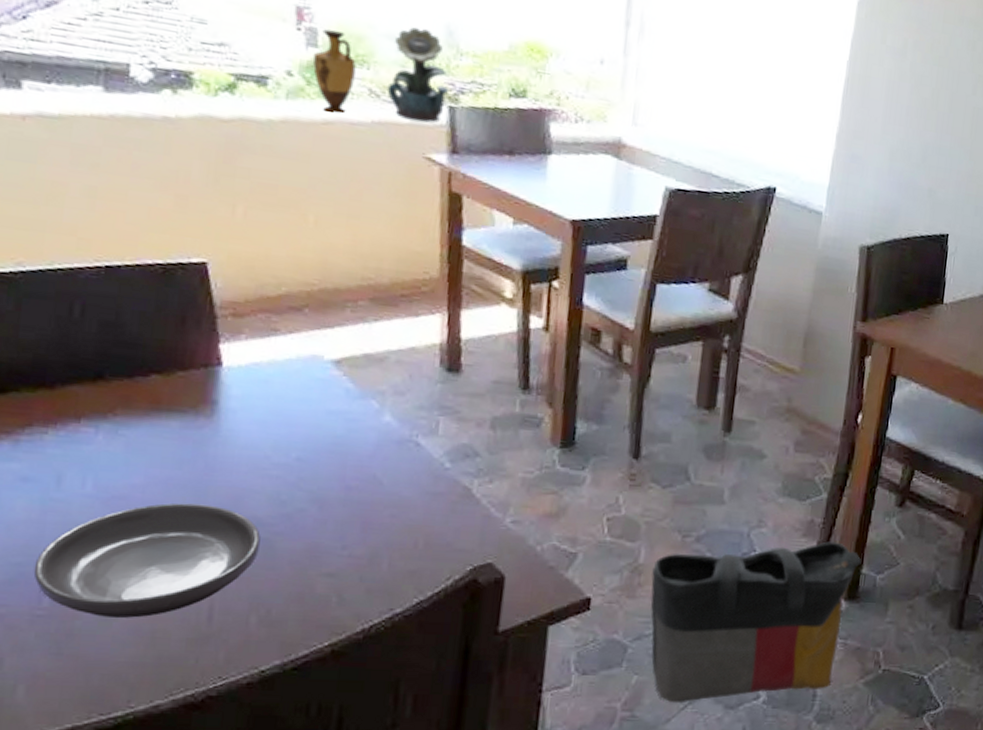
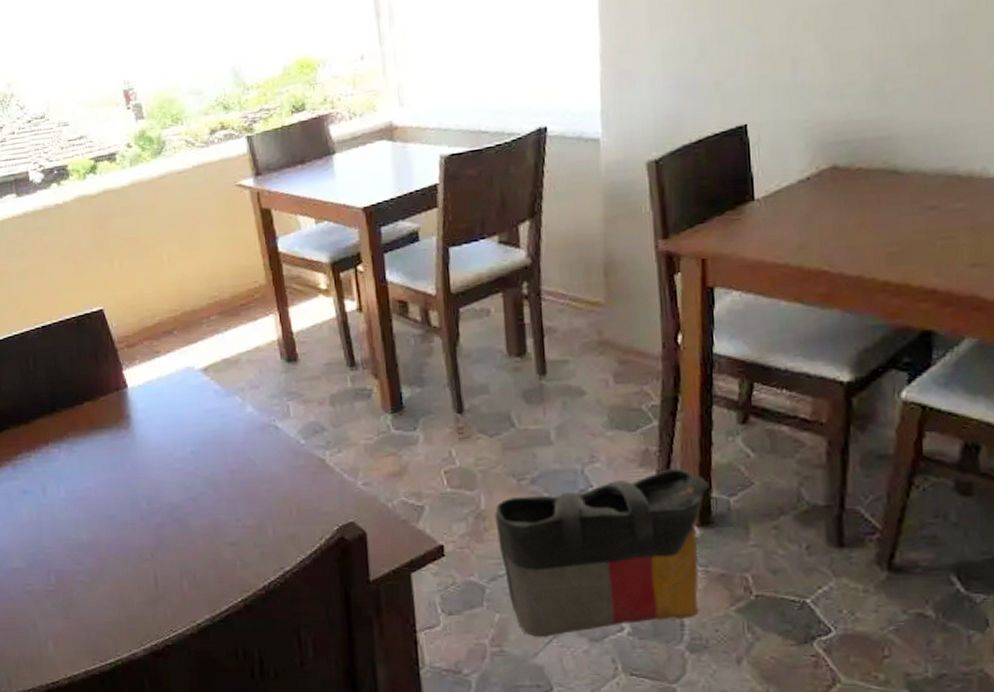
saucer: present [33,503,261,618] -> none [41,497,179,589]
vase: present [312,29,357,114] -> none [142,100,174,168]
potted flower: present [386,27,450,124] -> none [197,76,245,158]

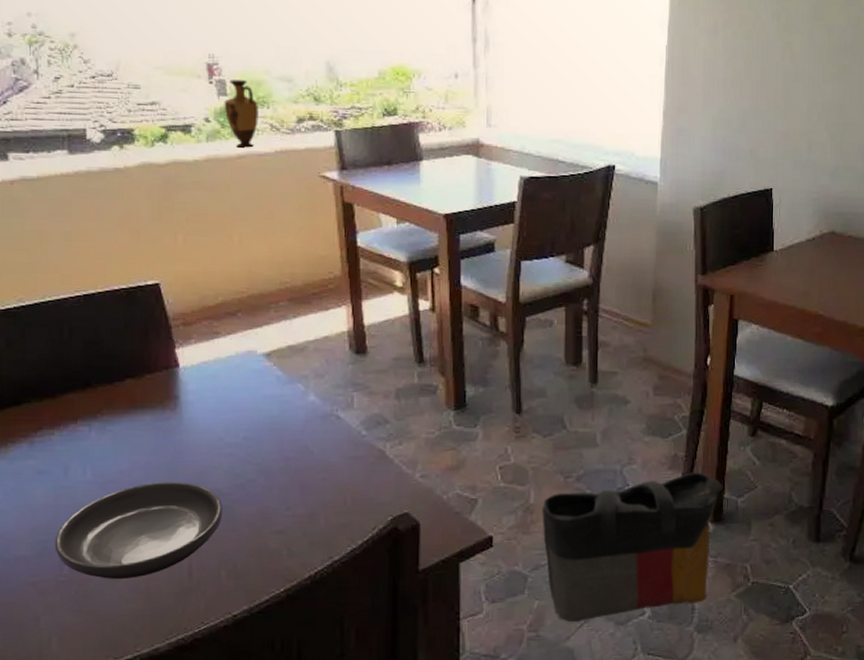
saucer: none [41,497,179,589] -> present [54,482,222,579]
vase: none [142,100,174,168] -> present [224,80,258,148]

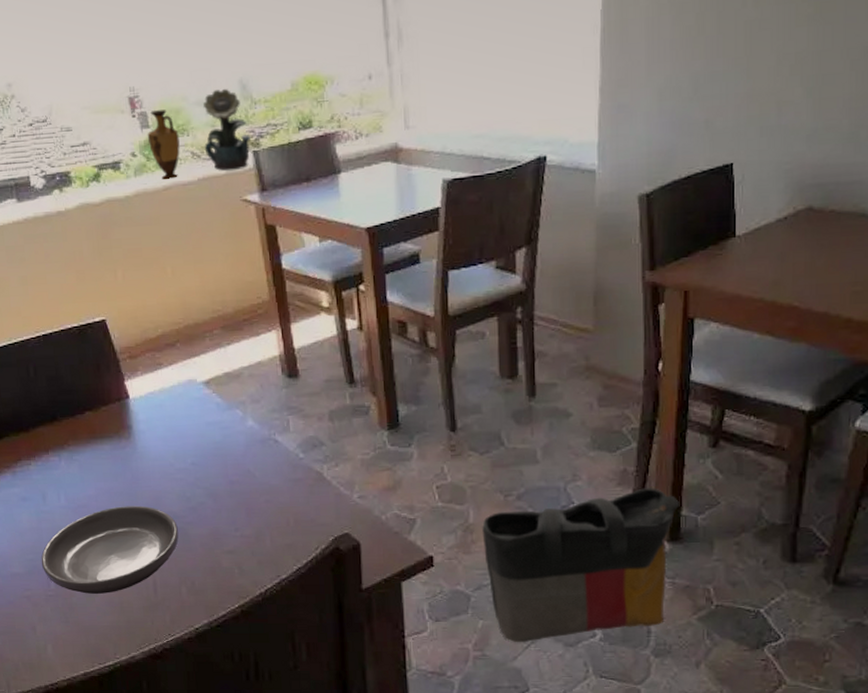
potted flower: none [284,67,335,148] -> present [204,88,252,172]

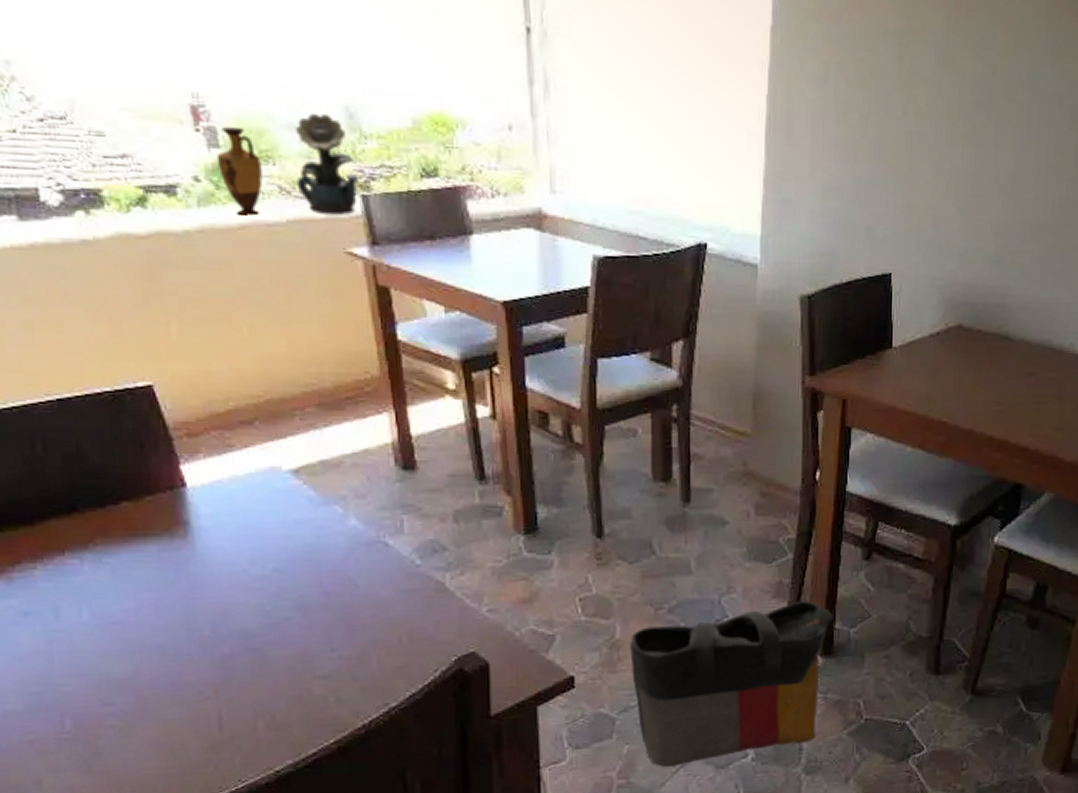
saucer: present [41,506,179,594] -> none [50,622,254,735]

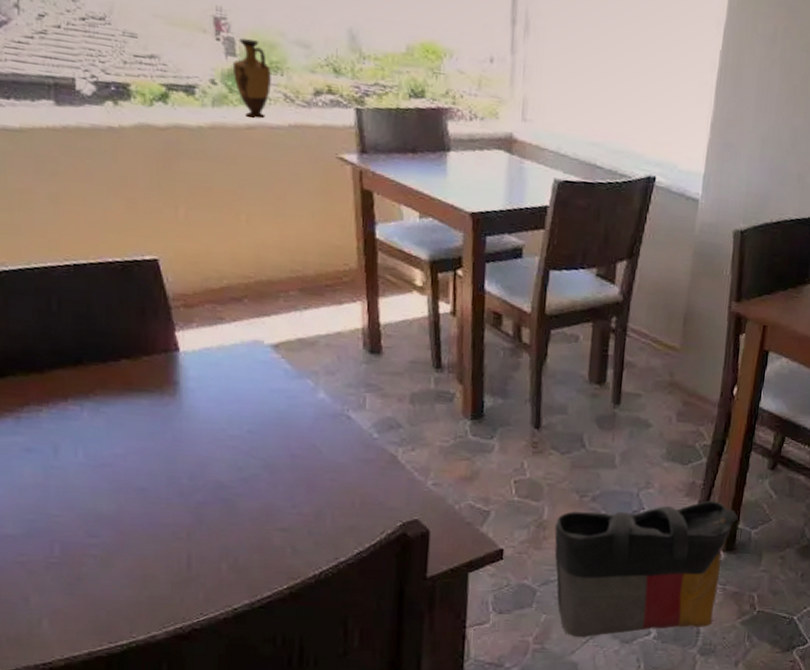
potted flower: present [296,113,360,217] -> none [300,33,356,126]

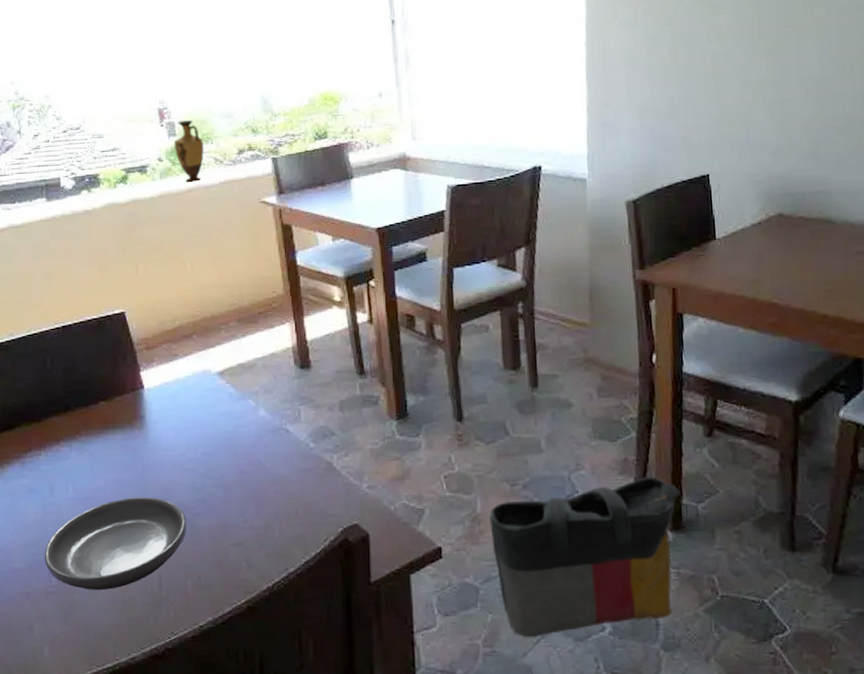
saucer: none [44,469,224,565] -> present [44,497,187,590]

